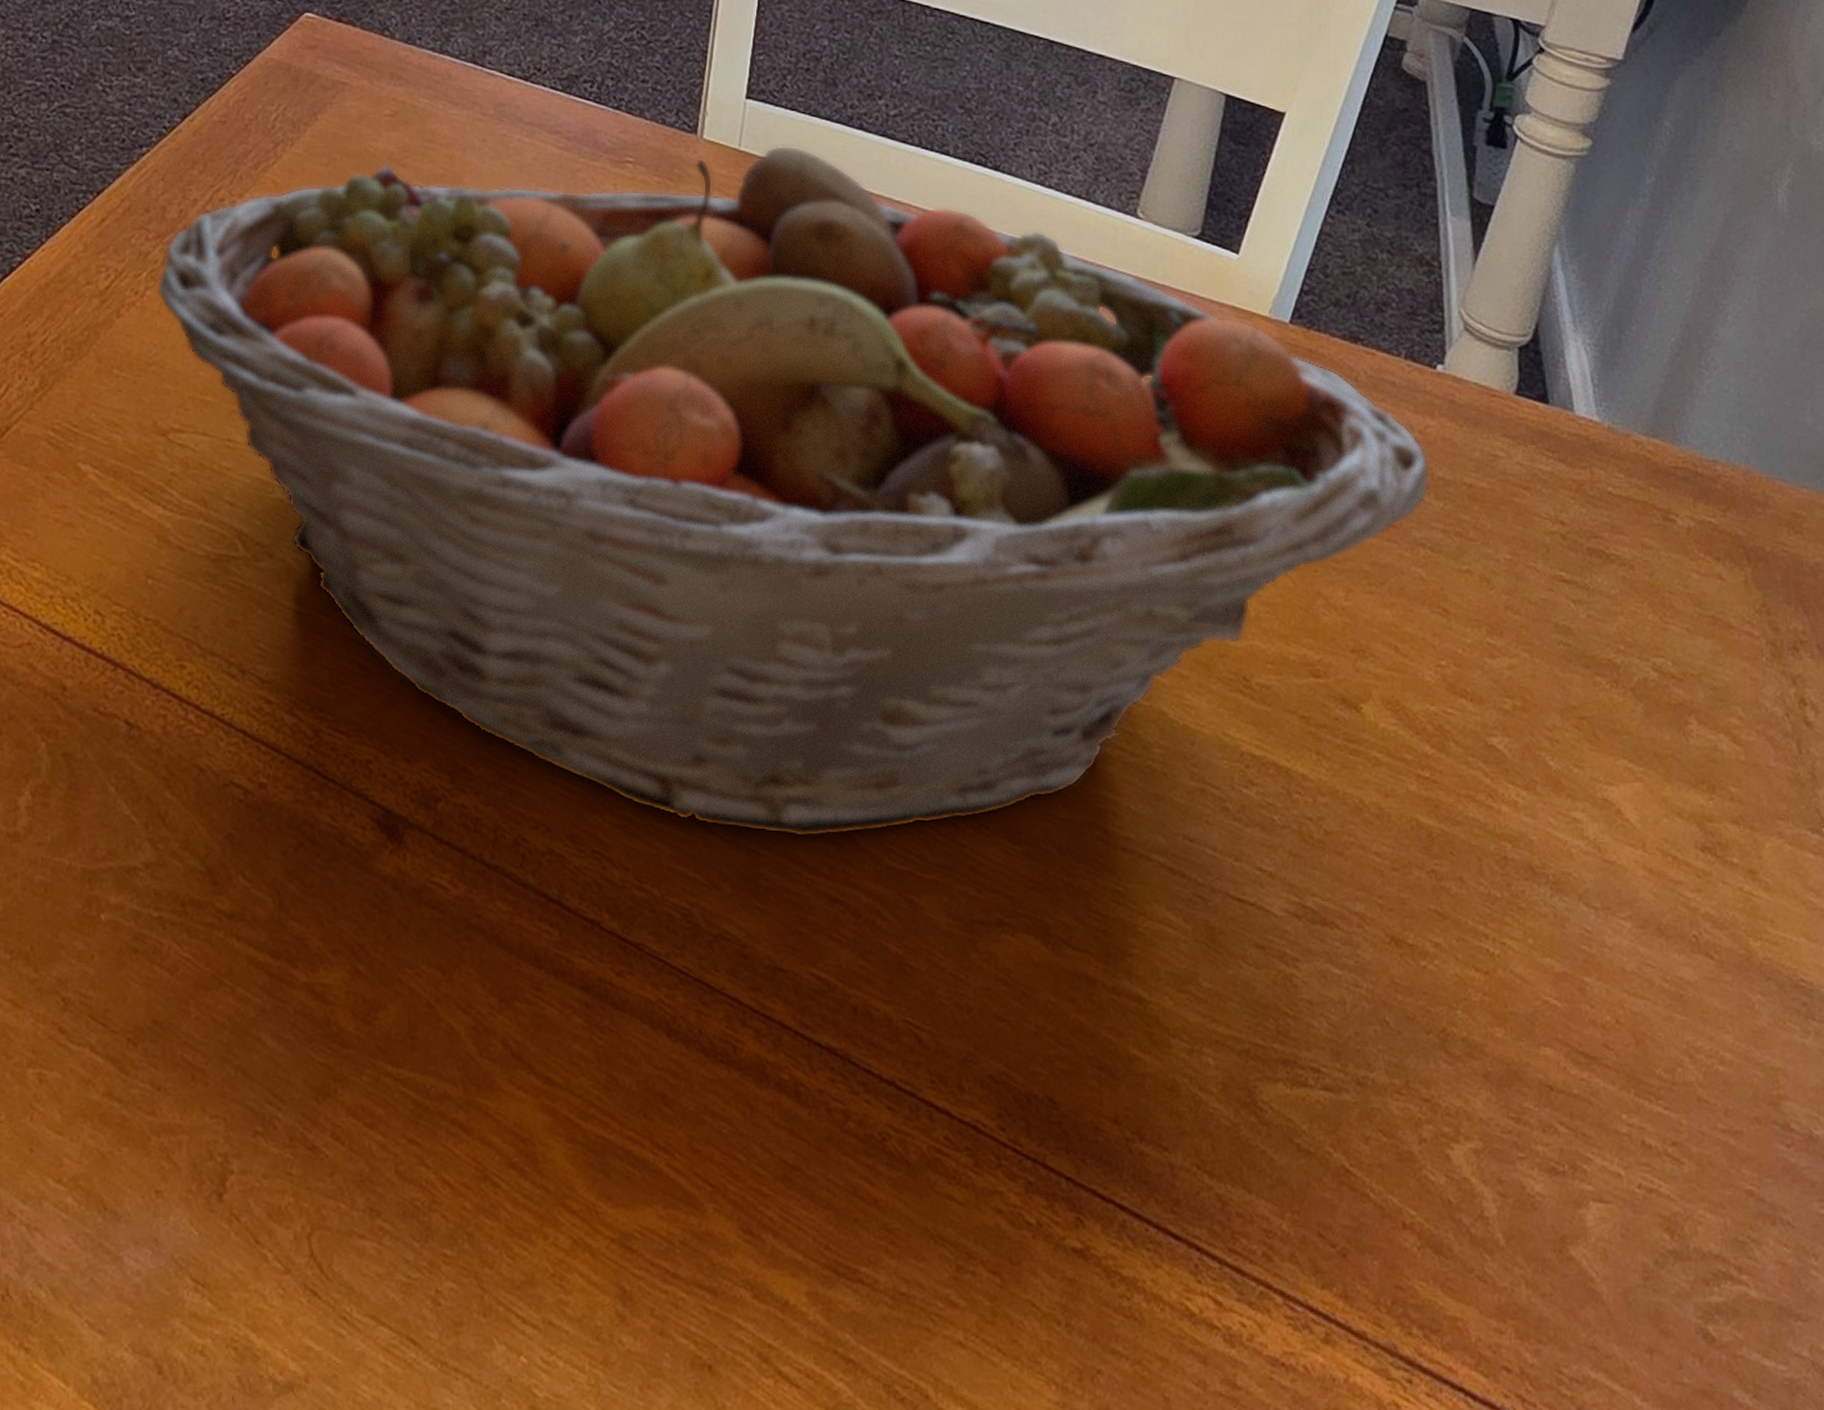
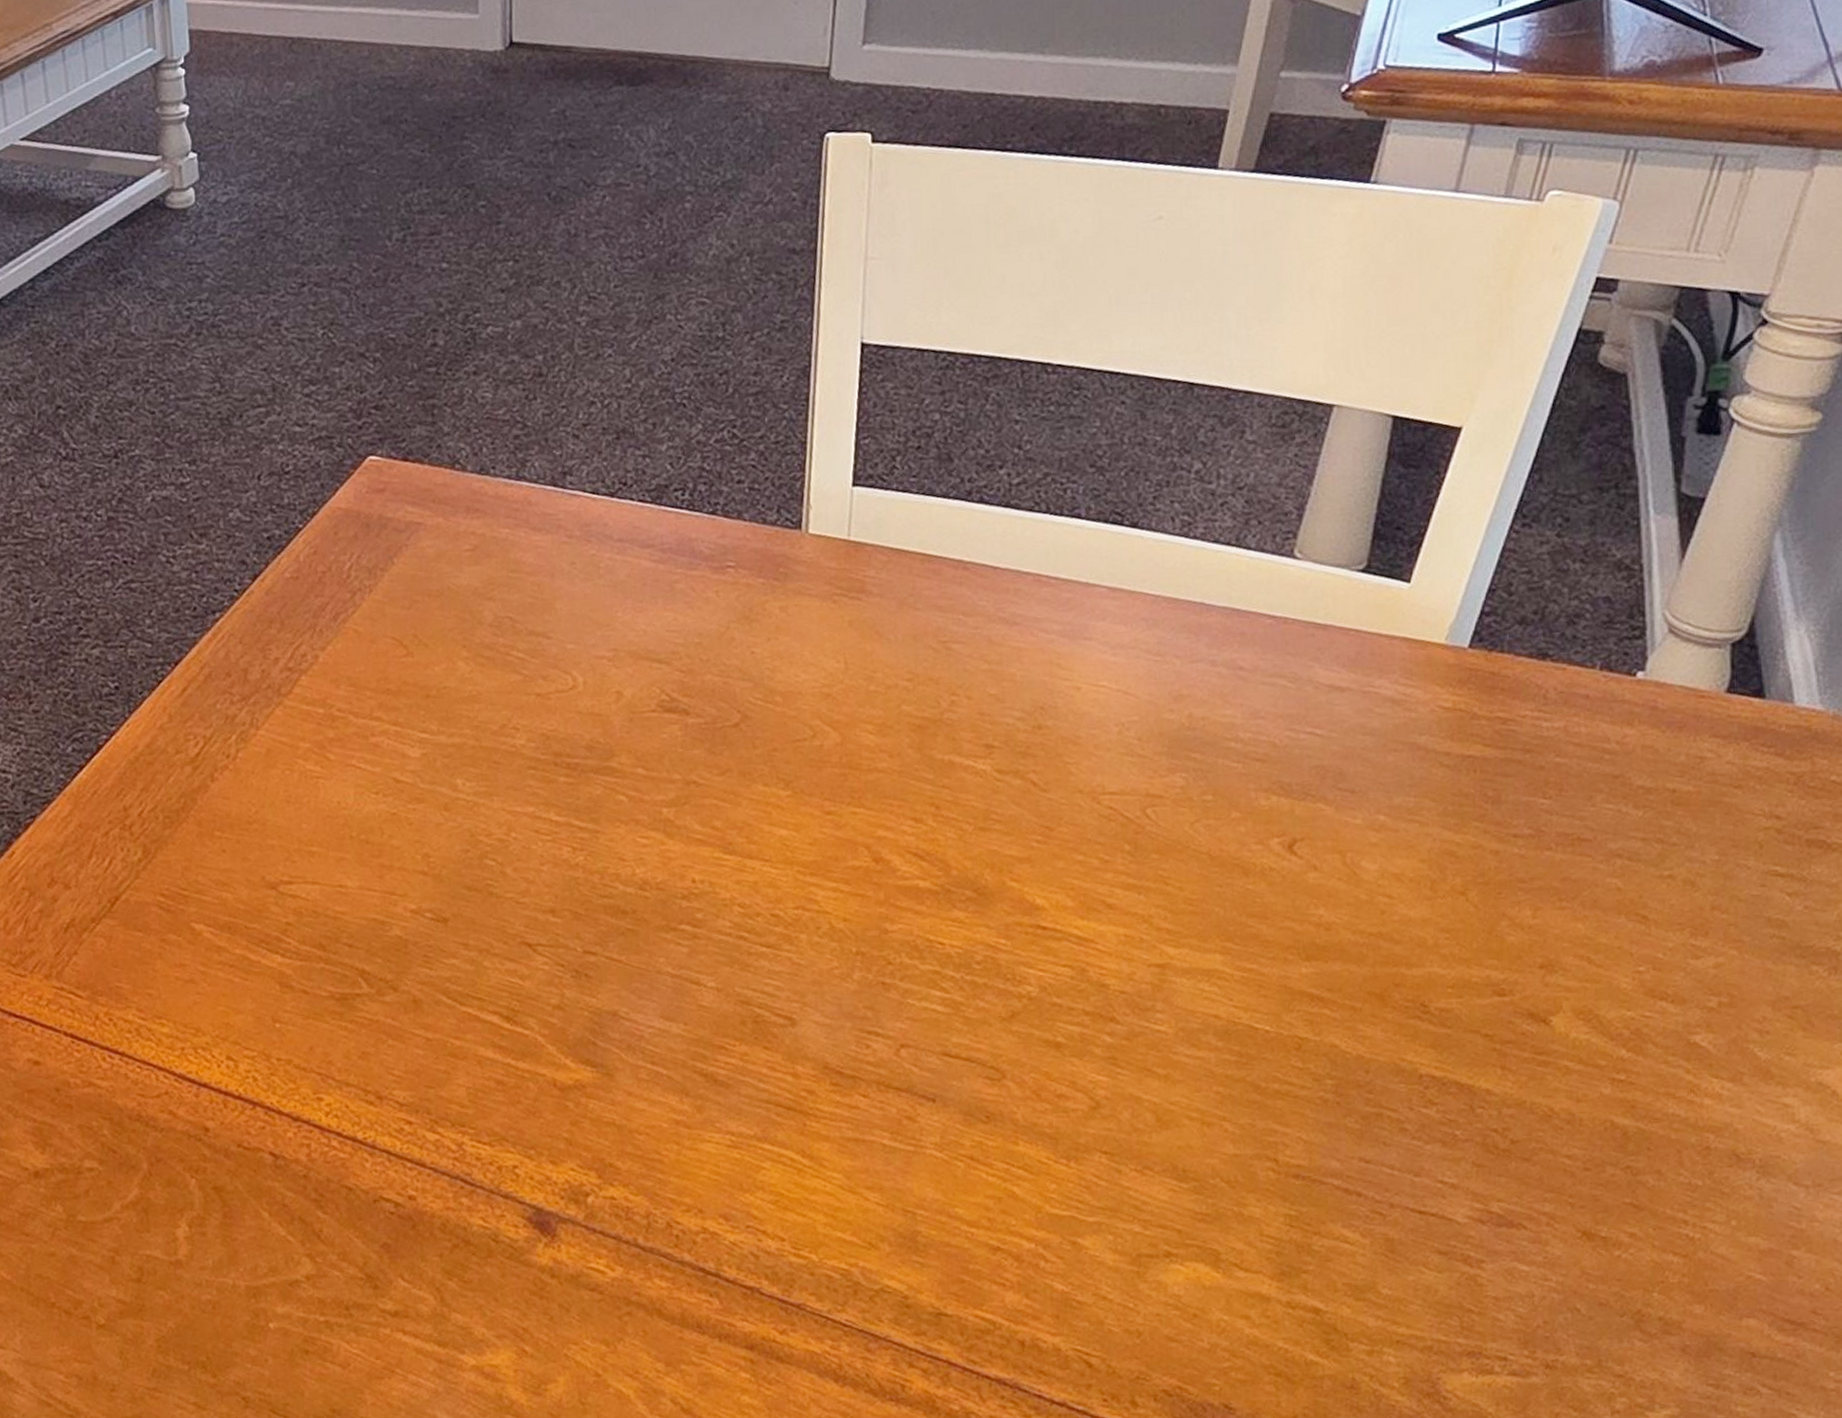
fruit basket: present [157,145,1430,839] -> none [248,528,1628,1196]

